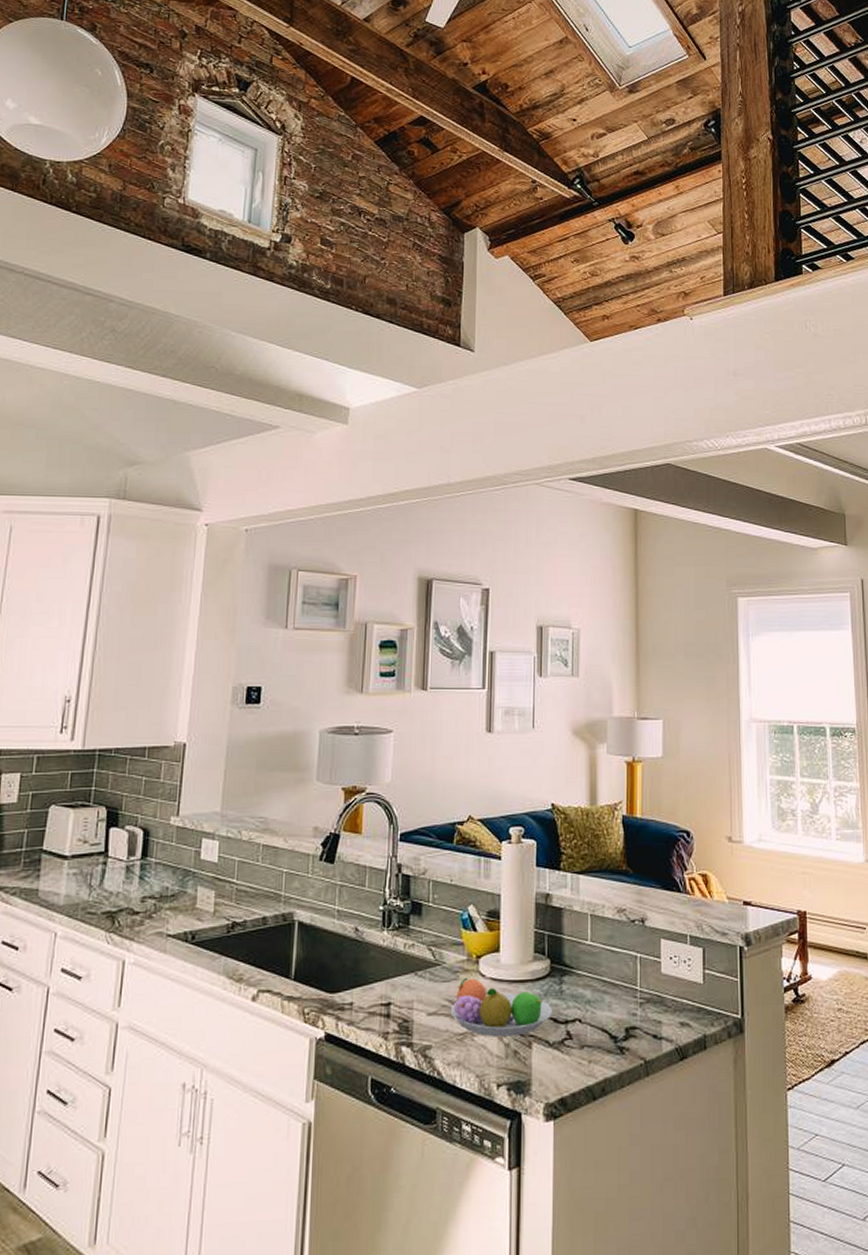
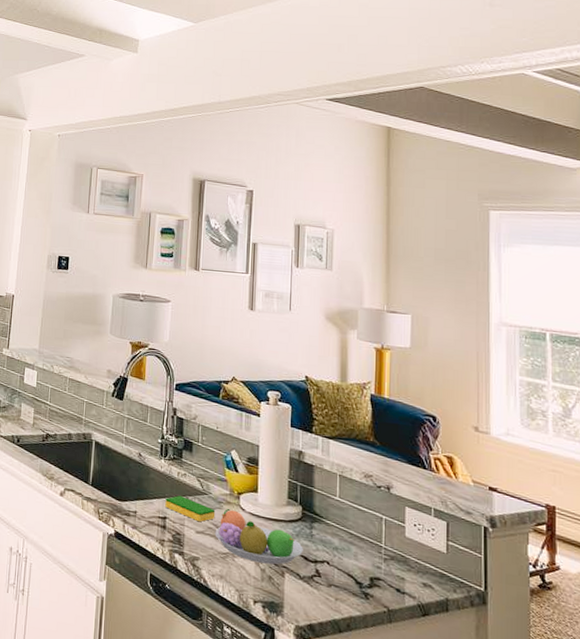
dish sponge: none [389,971,451,1001] -> present [165,495,216,522]

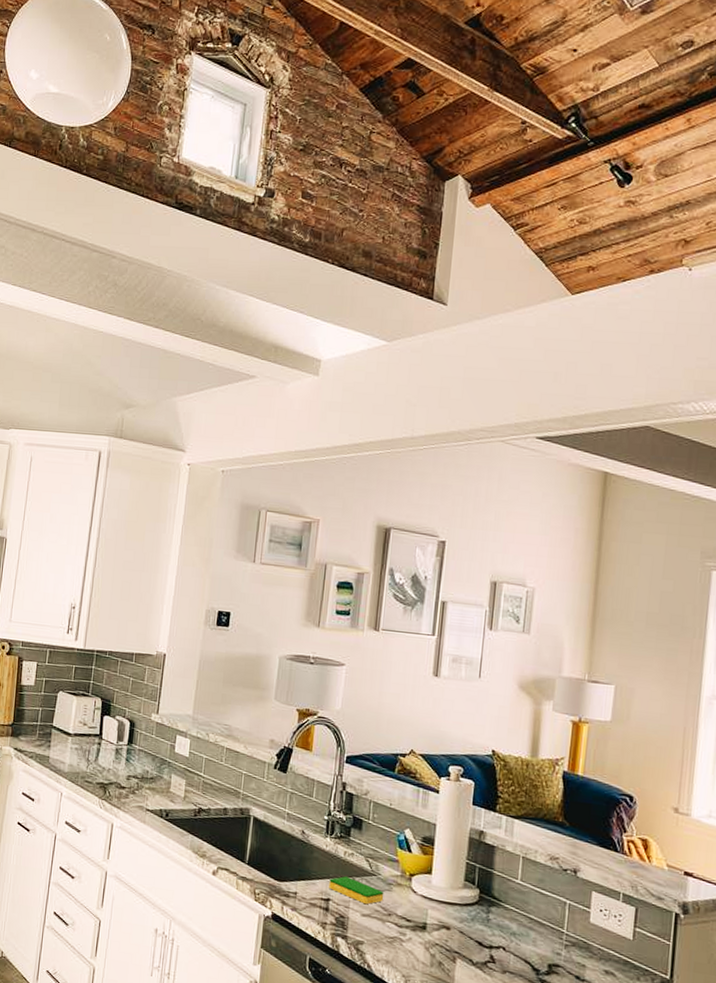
fruit bowl: present [215,508,303,565] -> none [382,890,478,950]

